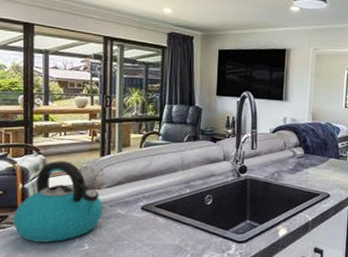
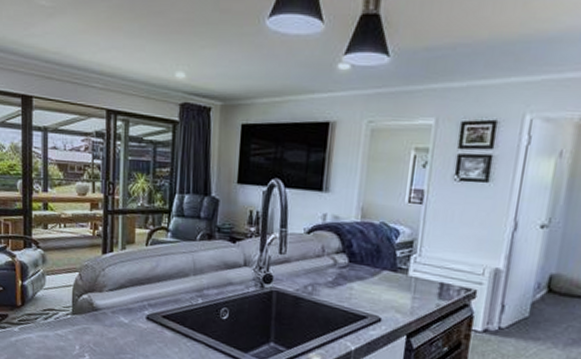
kettle: present [13,161,103,243] -> none [12,256,104,349]

